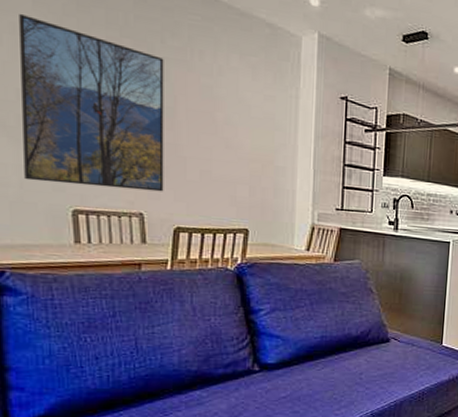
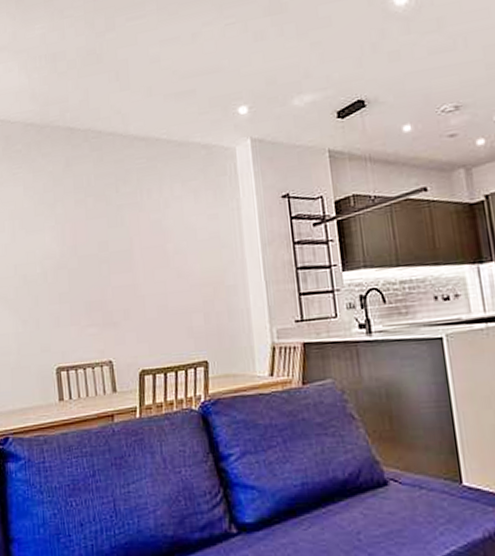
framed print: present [19,13,164,192] -> none [15,200,128,346]

